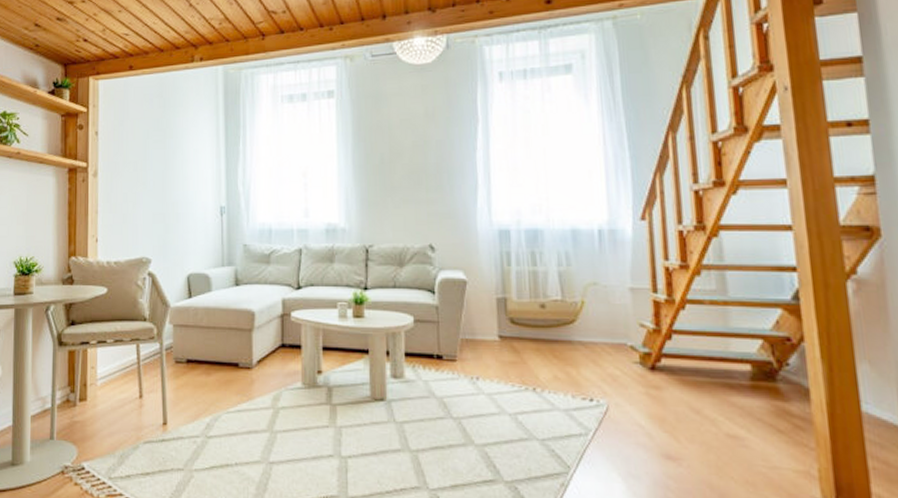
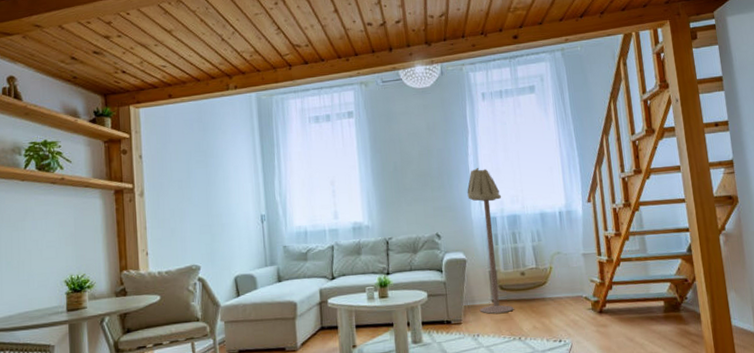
floor lamp: none [472,165,528,355] -> present [467,167,514,314]

